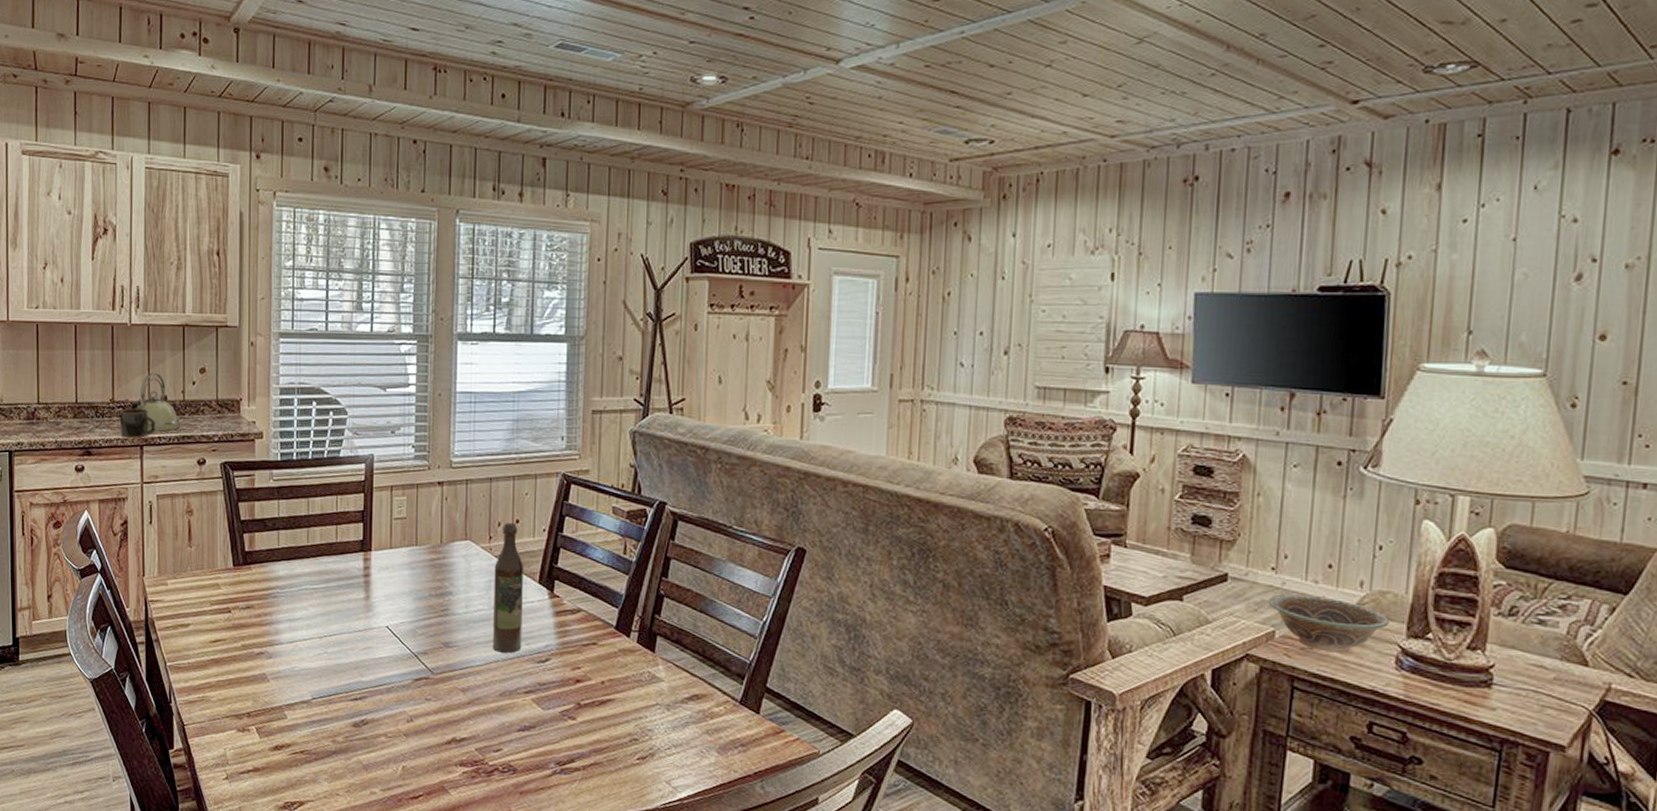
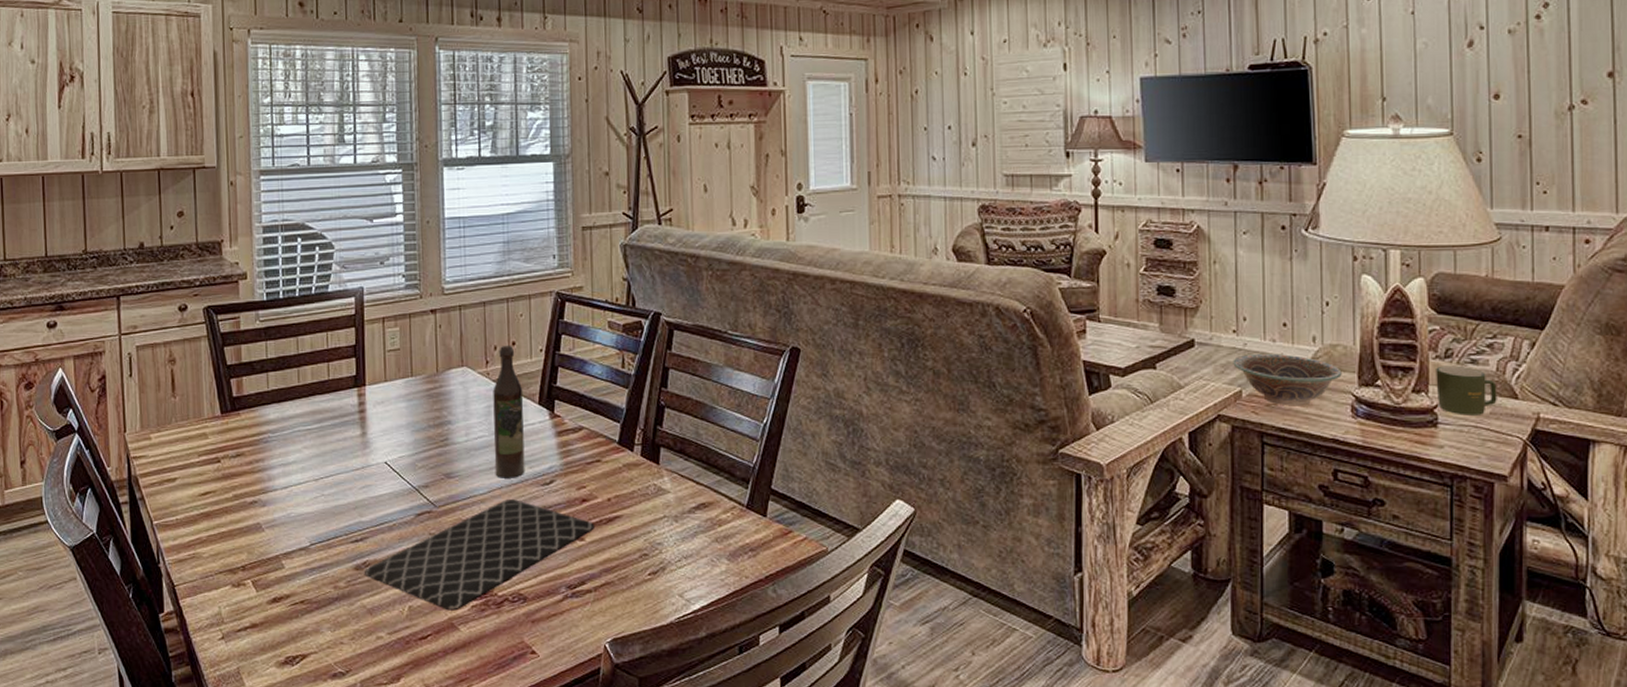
mug: present [120,408,155,439] -> none [94,258,132,290]
kettle: present [130,373,180,433] -> none [105,220,159,281]
placemat: none [362,673,587,774] -> present [365,499,594,609]
mug: none [1495,623,1566,681] -> present [1436,365,1497,417]

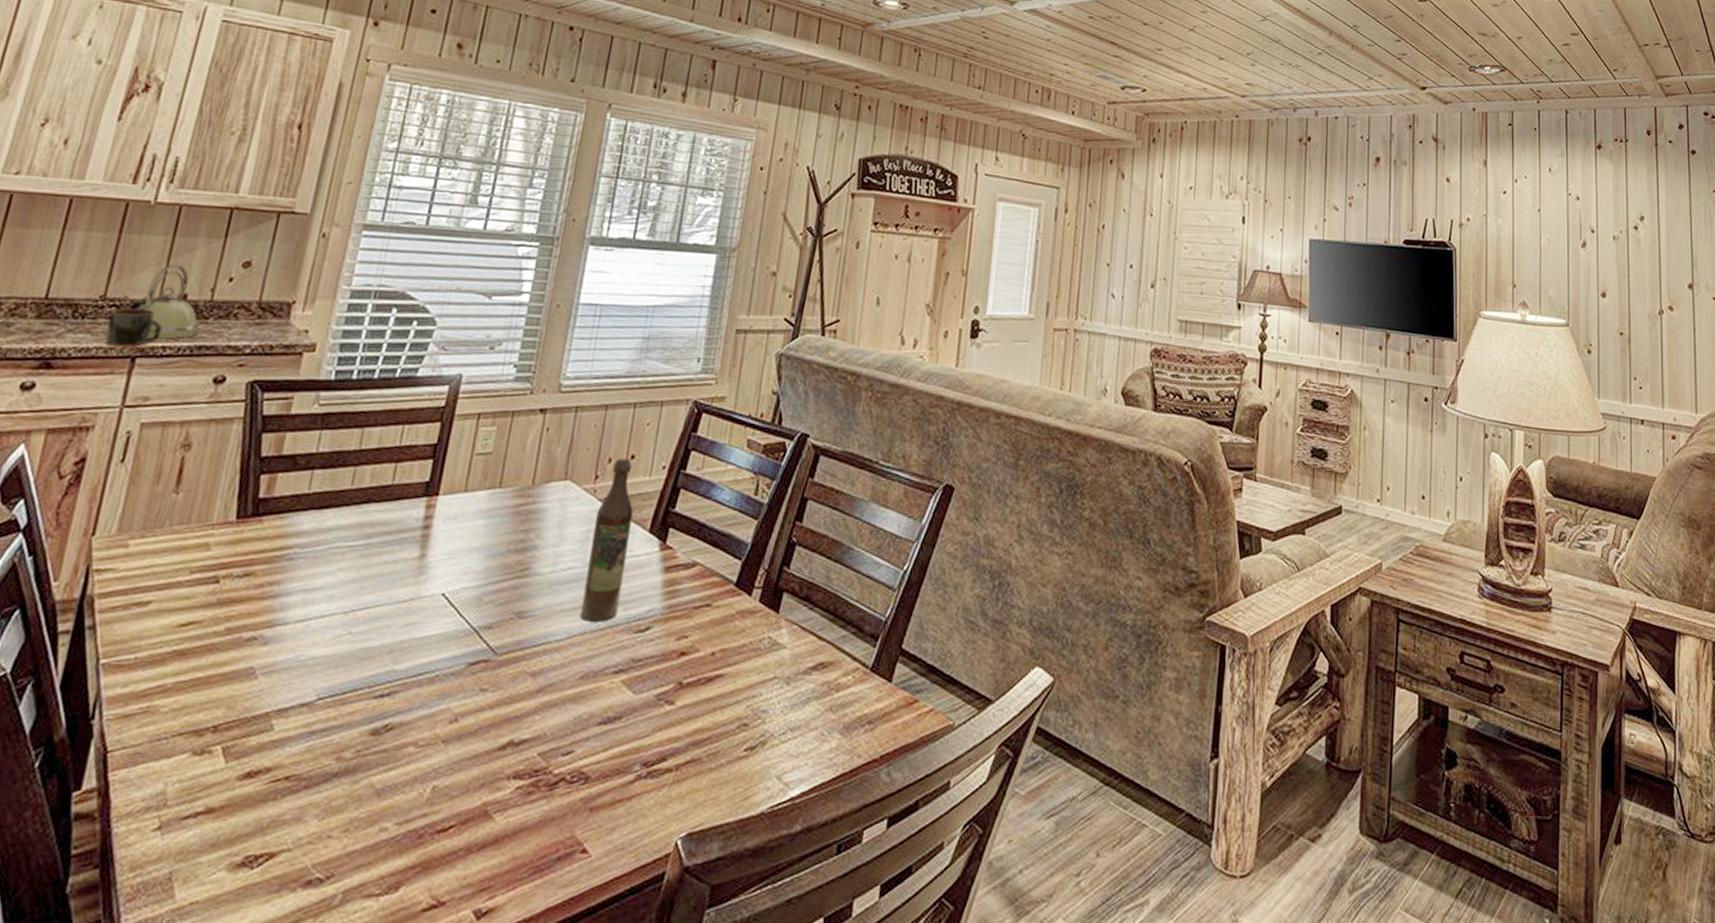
mug: none [94,258,132,290] -> present [104,308,162,348]
kettle: none [105,220,159,281] -> present [129,264,199,341]
placemat: present [365,499,594,609] -> none [383,649,690,792]
decorative bowl: present [1233,354,1342,406] -> none [1375,525,1471,583]
mug: present [1436,365,1497,417] -> none [1551,549,1601,603]

